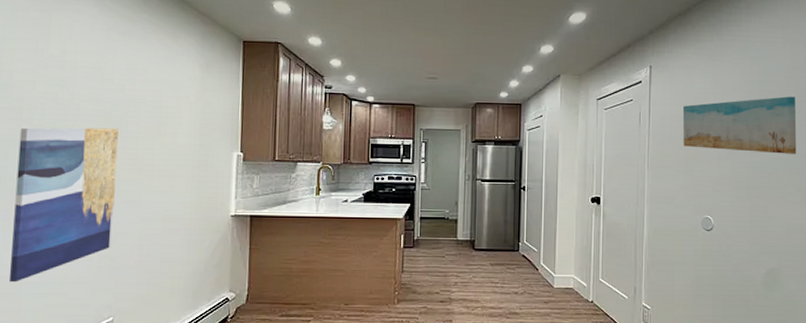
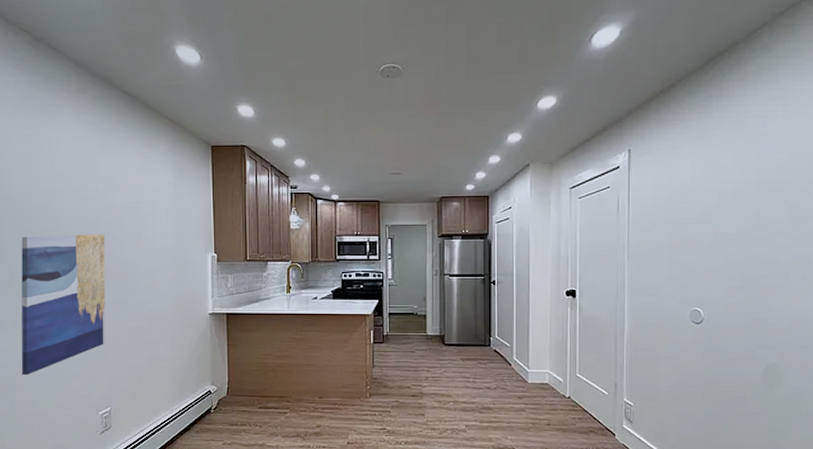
wall art: present [683,96,797,154] -> none [667,175,802,239]

